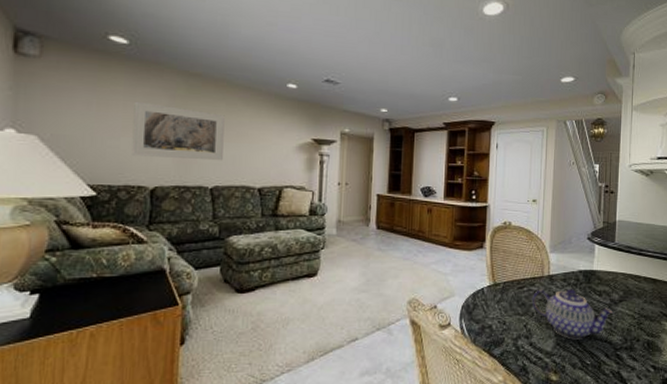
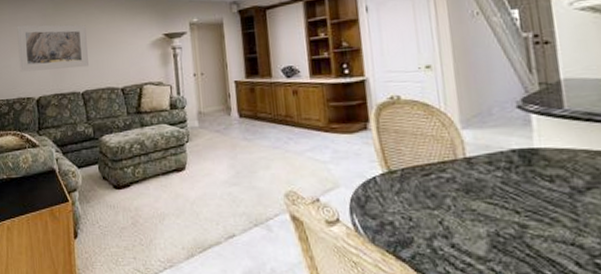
teapot: present [531,289,615,340] -> none [444,174,582,241]

